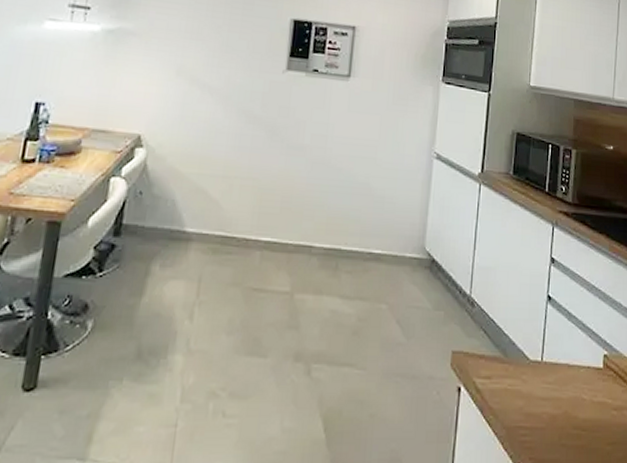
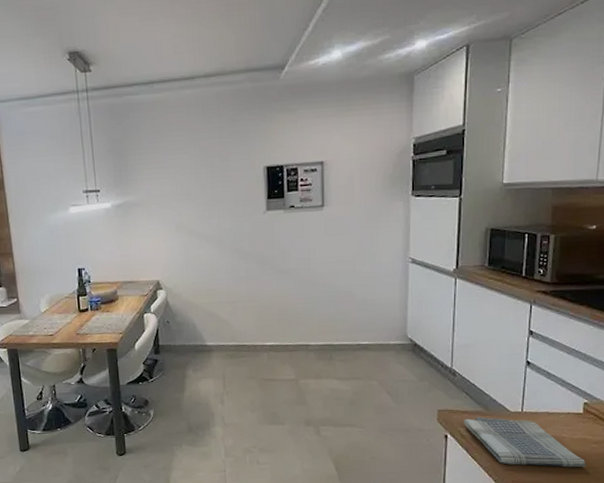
dish towel: none [479,364,607,443] -> present [463,416,586,468]

